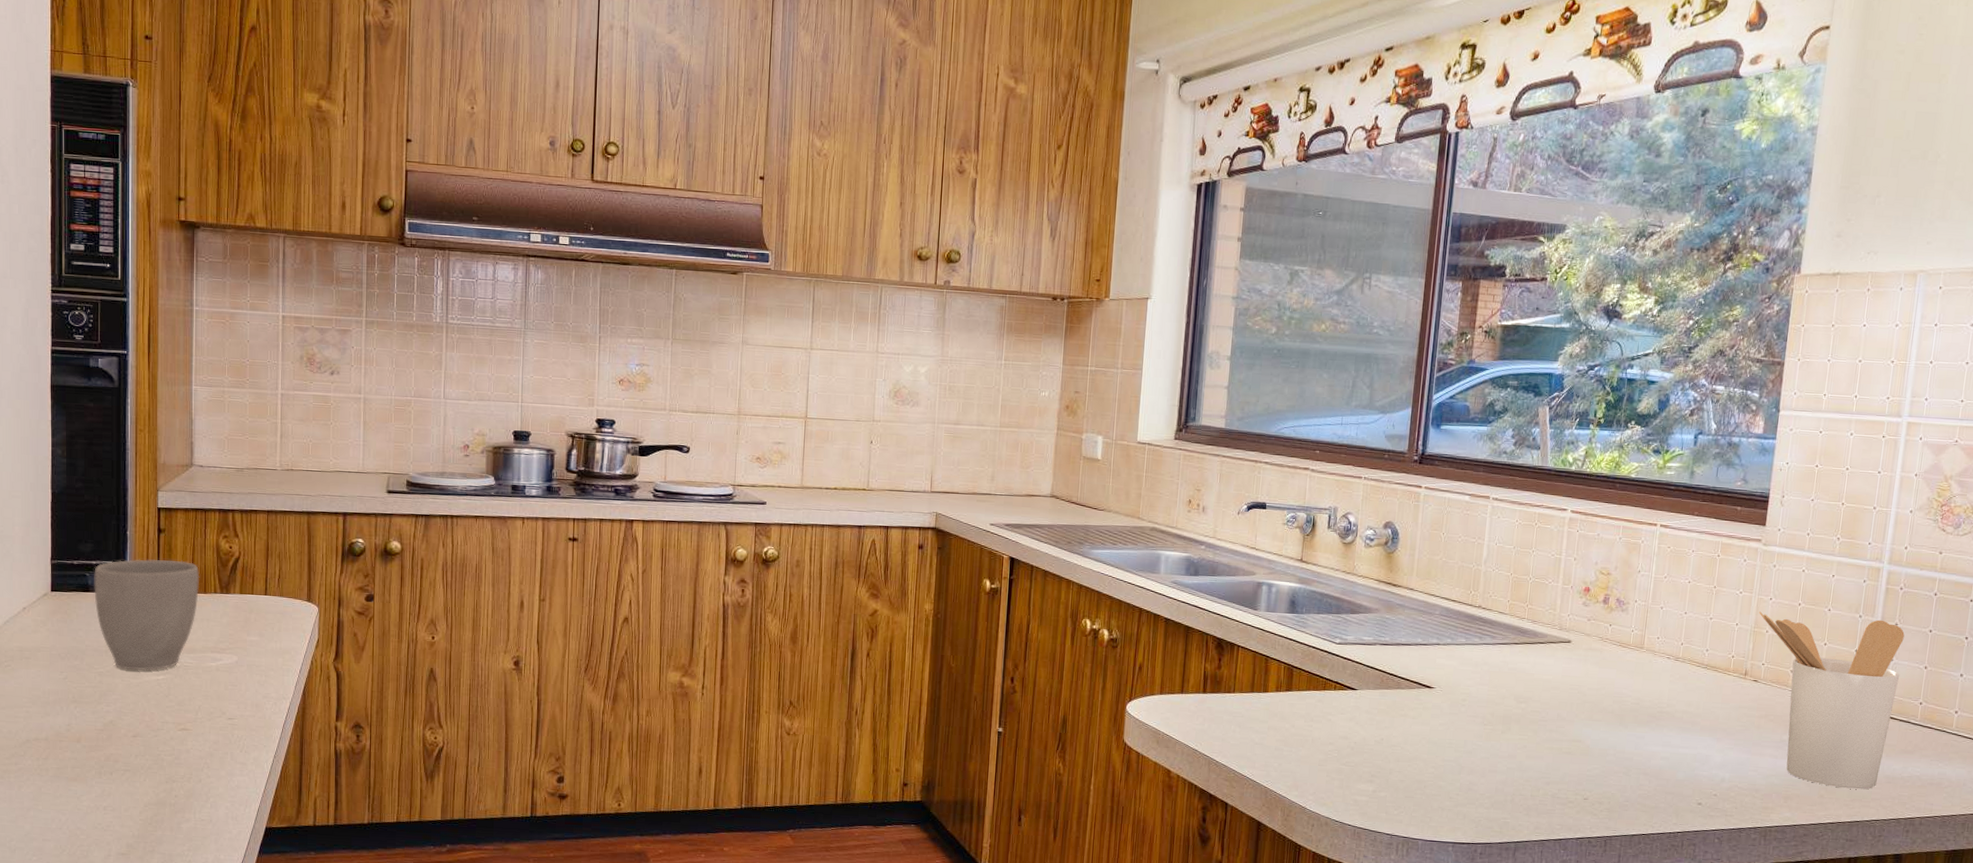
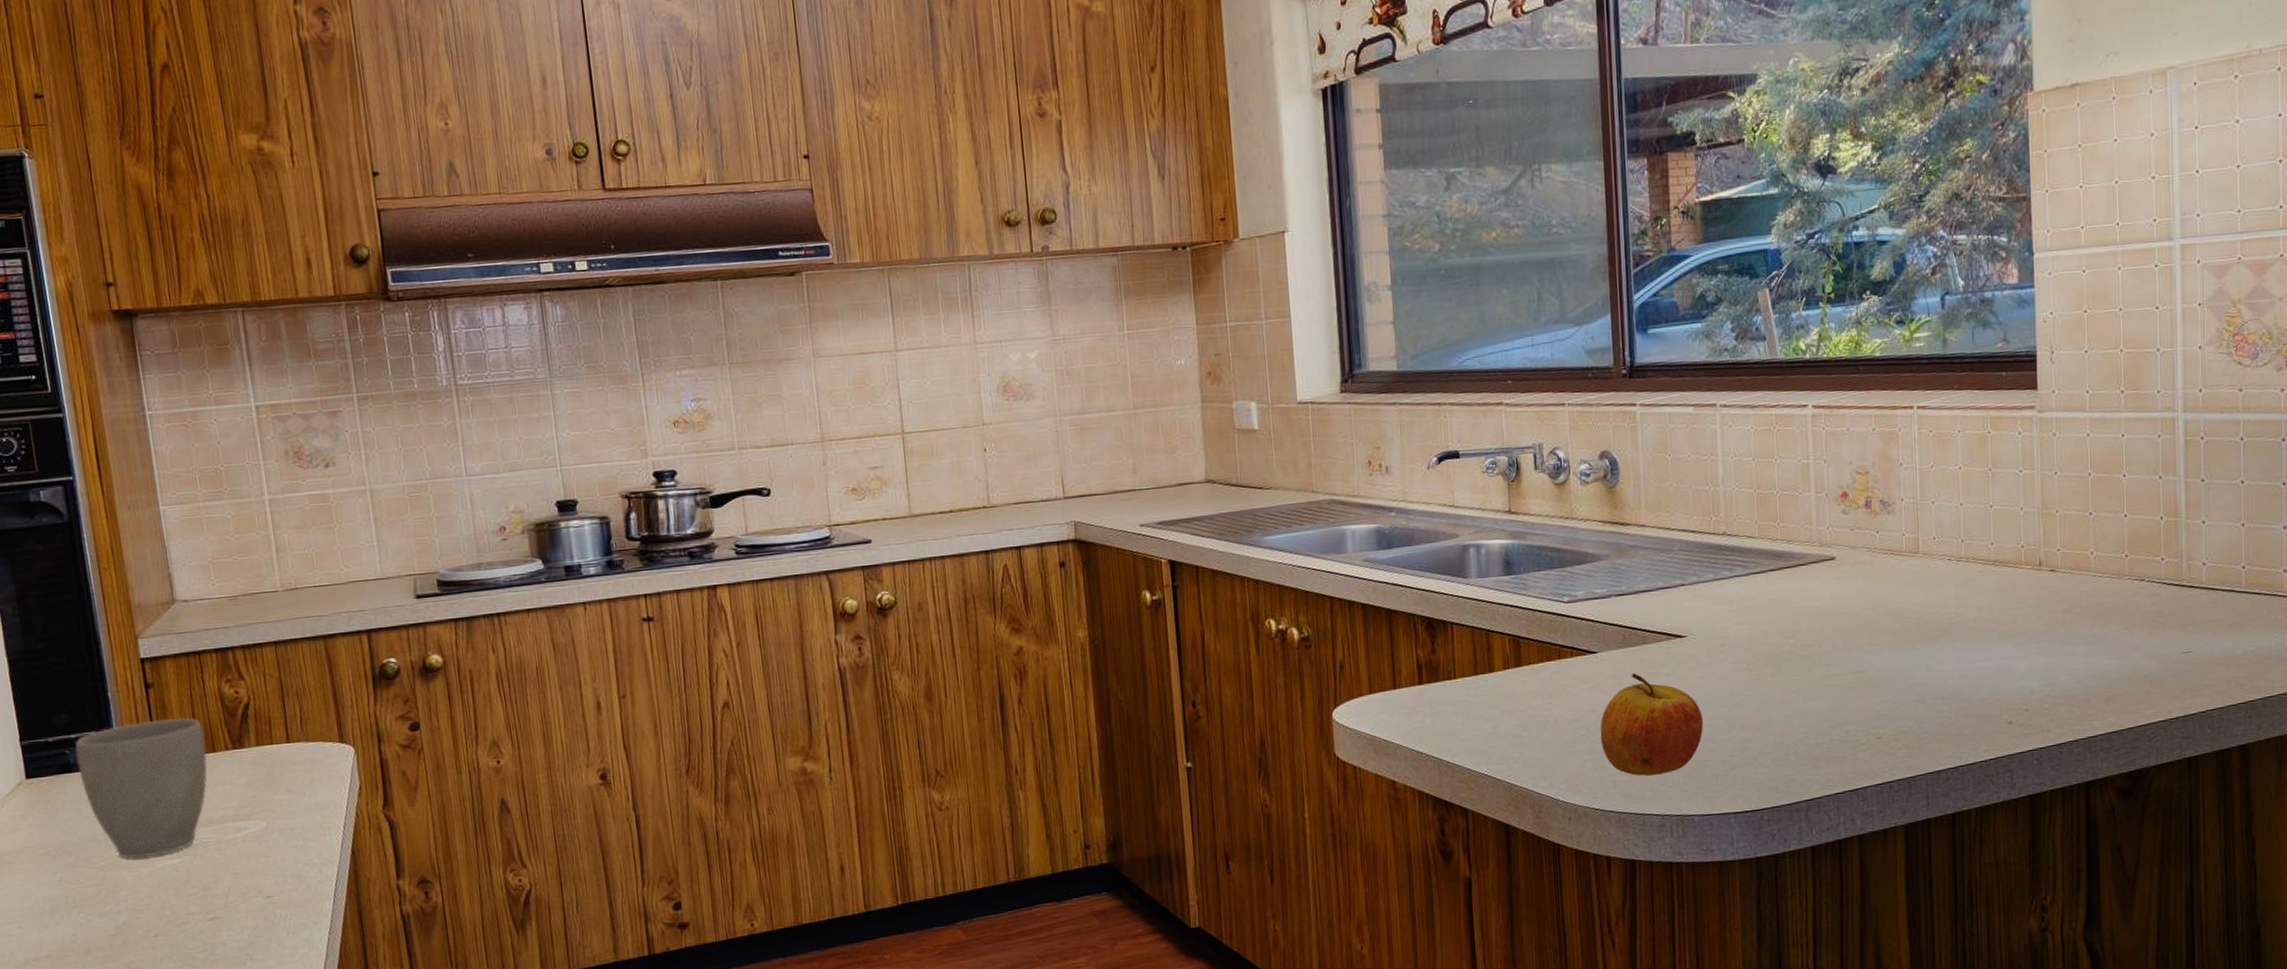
apple: none [1348,712,1439,801] -> present [1600,673,1704,776]
utensil holder: present [1758,611,1905,790] -> none [2044,477,2215,679]

